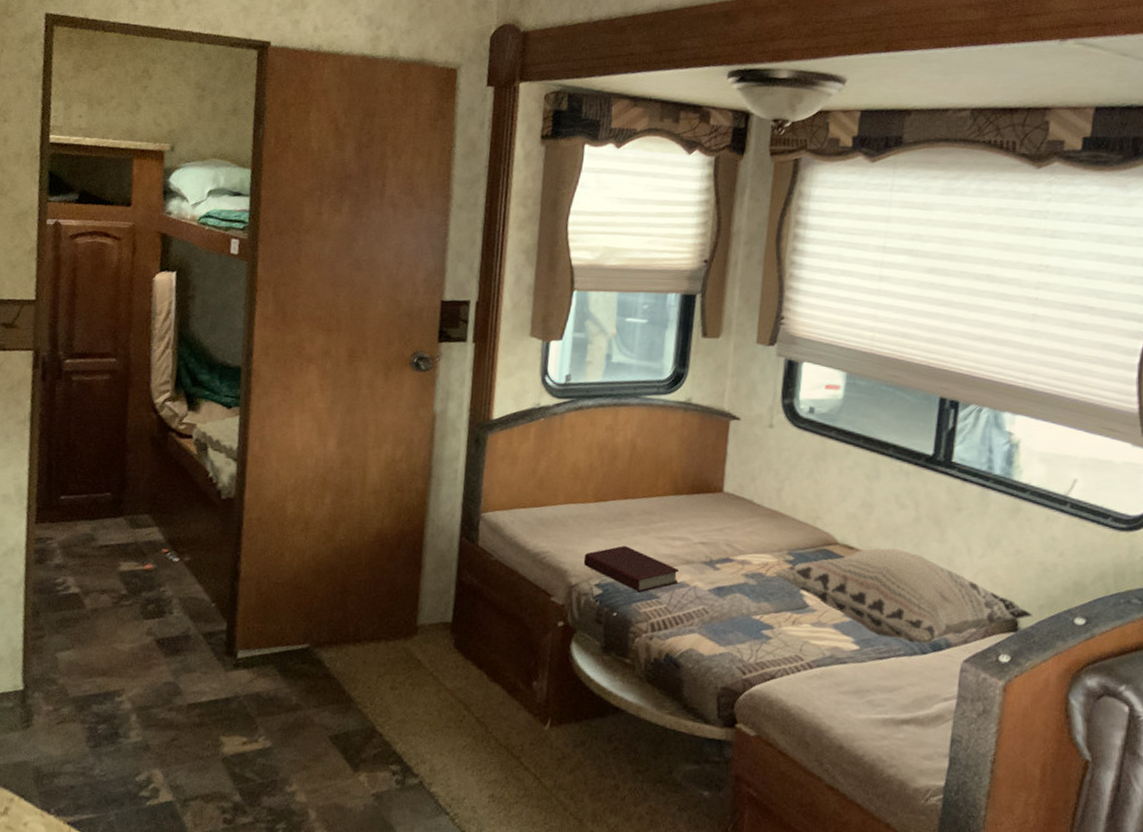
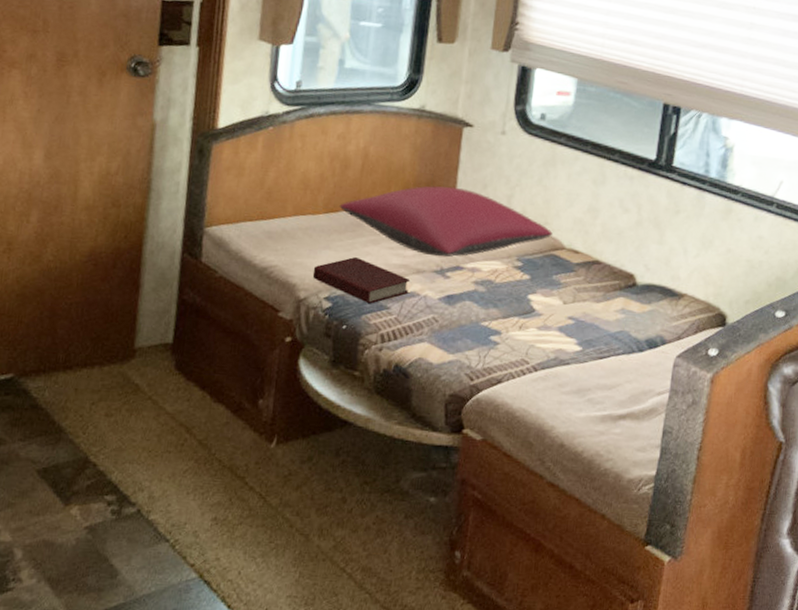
pillow: none [608,477,825,549] -> present [339,186,552,258]
decorative pillow: present [774,548,1033,644] -> none [503,251,740,342]

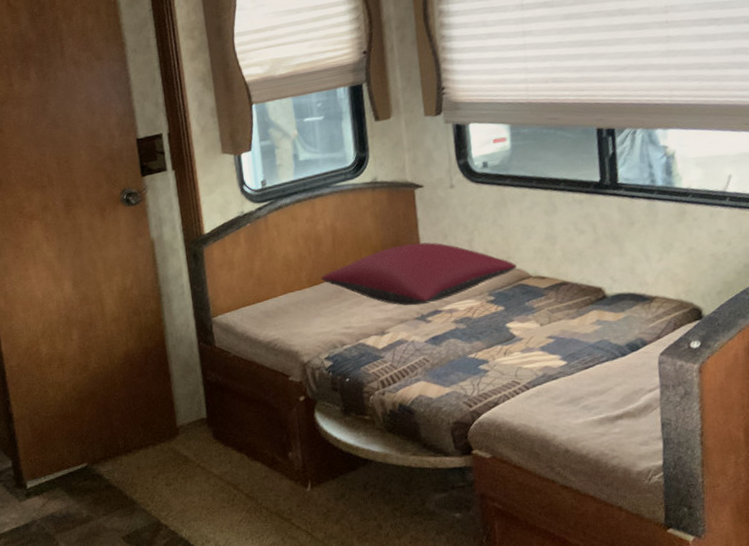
book: present [312,257,411,304] -> none [310,319,397,357]

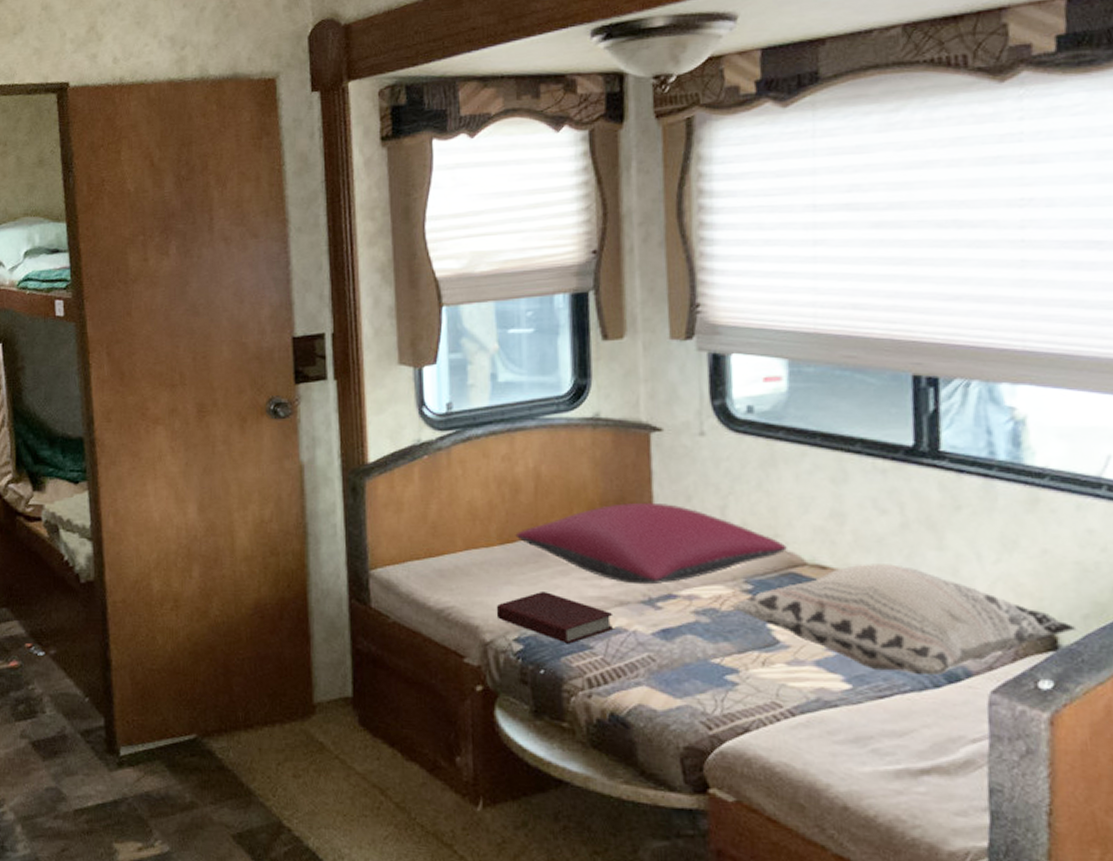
book: none [310,319,397,357] -> present [496,592,614,644]
decorative pillow: none [479,270,714,349] -> present [730,564,1077,676]

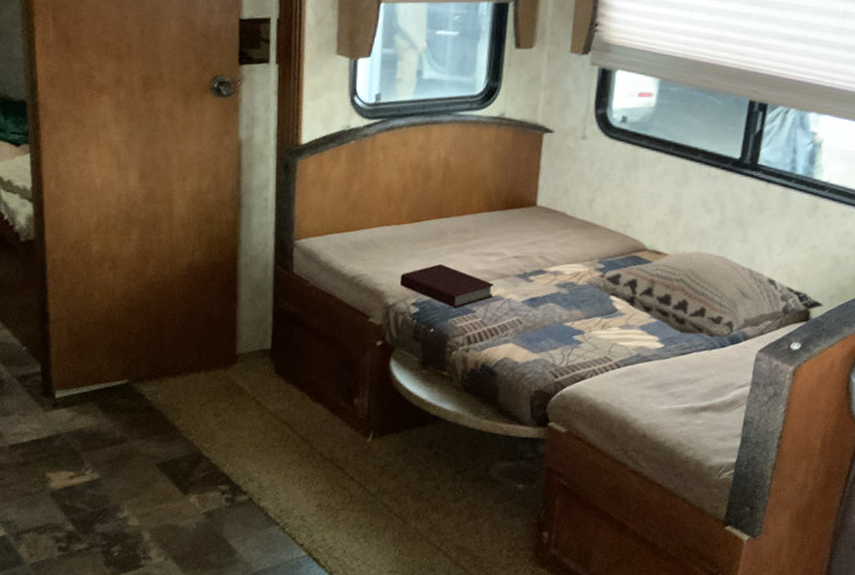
pillow: present [515,502,787,585] -> none [423,193,634,262]

